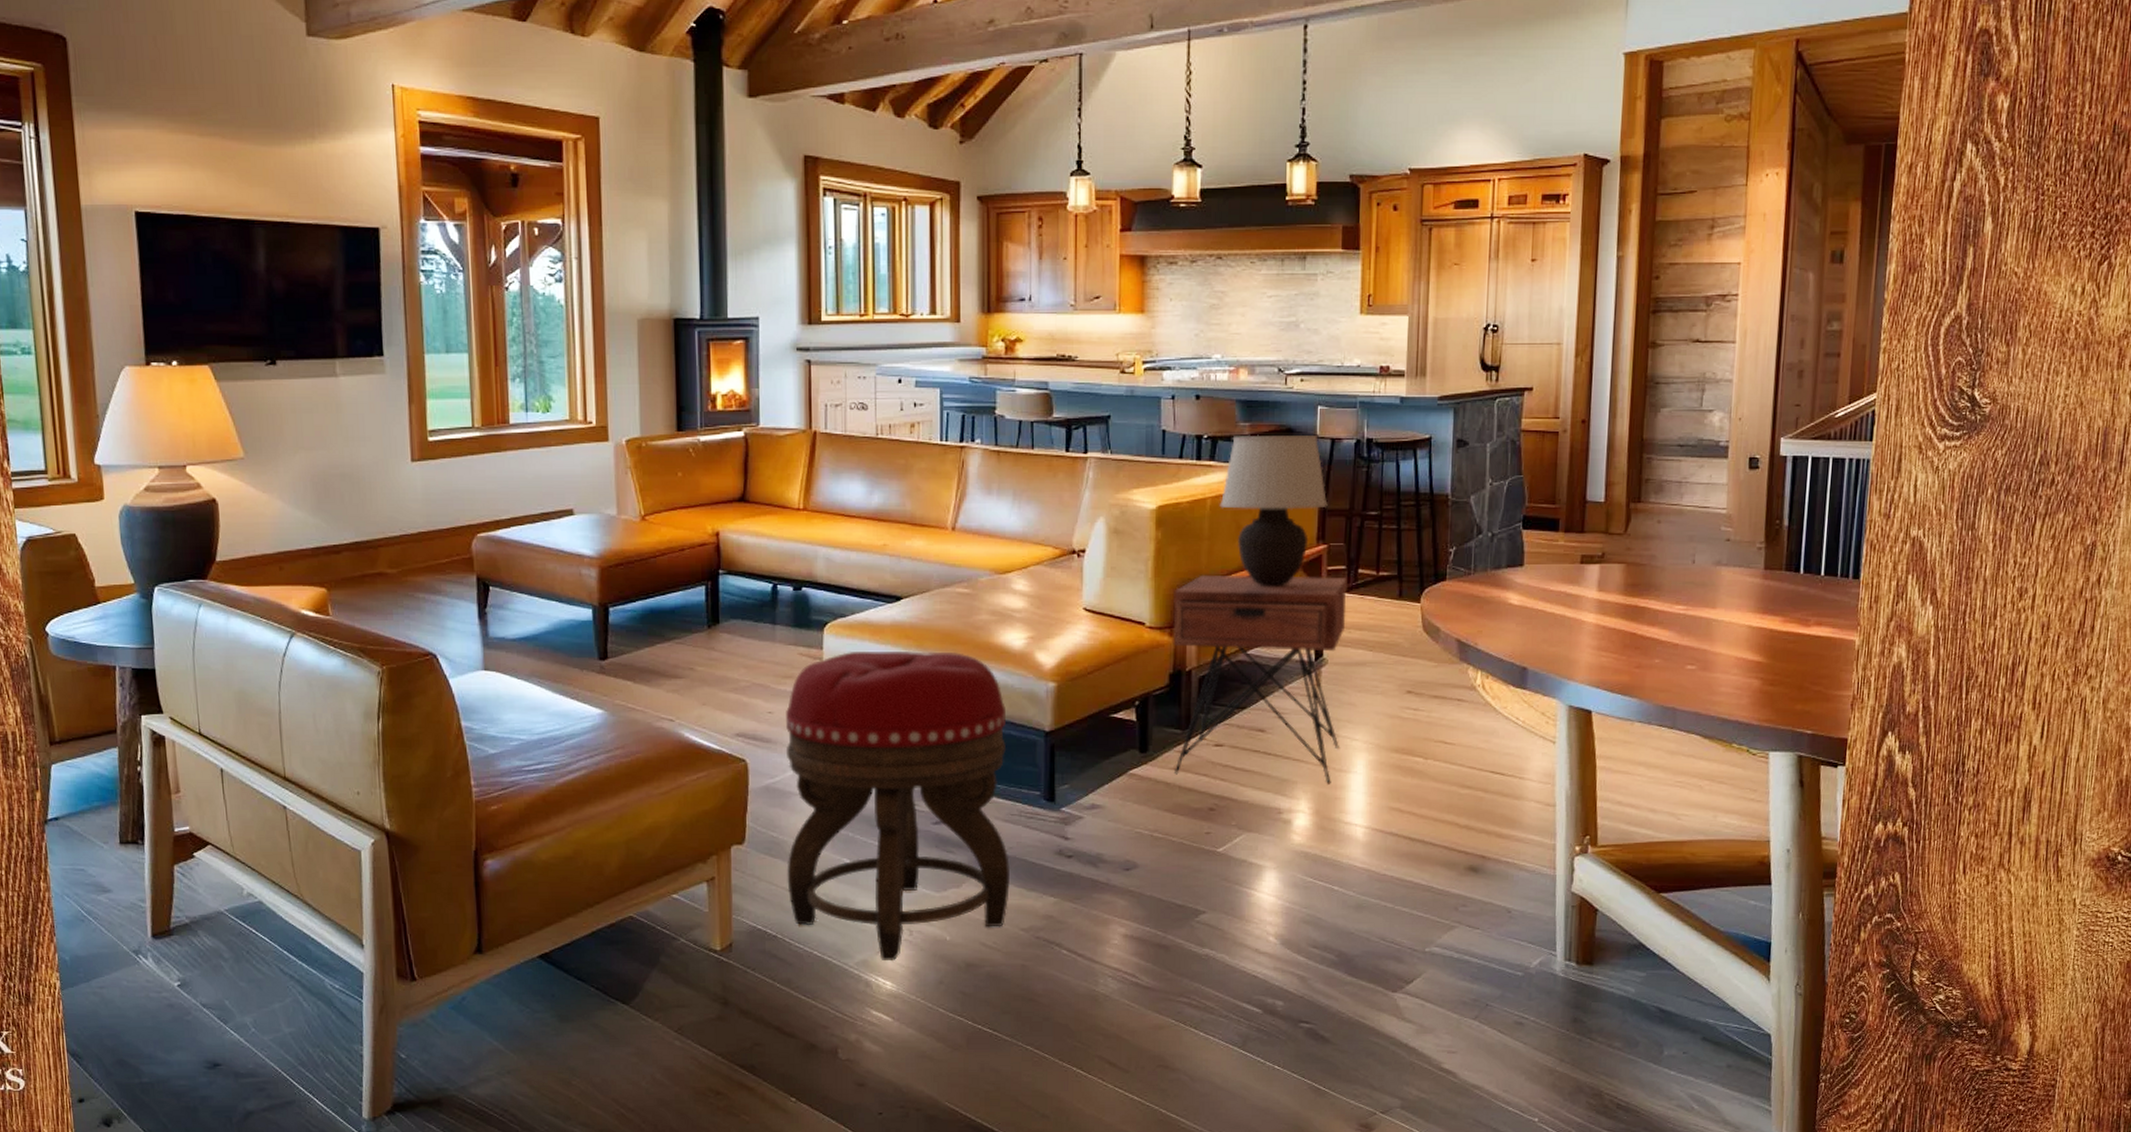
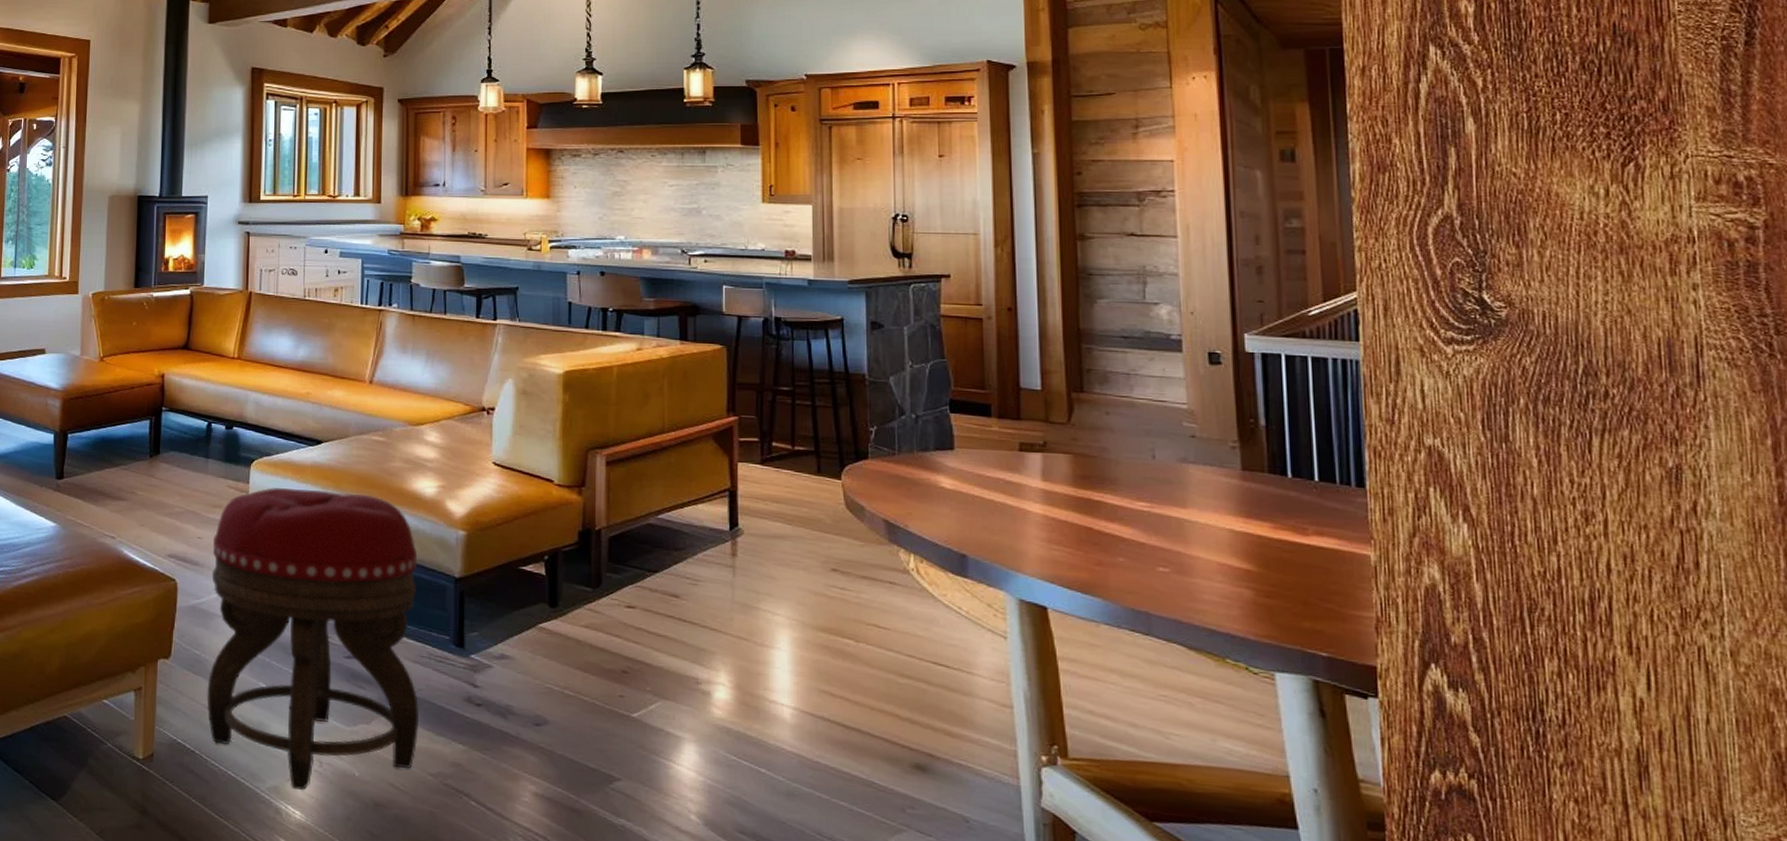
nightstand: present [1173,574,1347,784] -> none [582,438,761,659]
table lamp: present [1219,434,1328,587] -> none [626,309,737,454]

